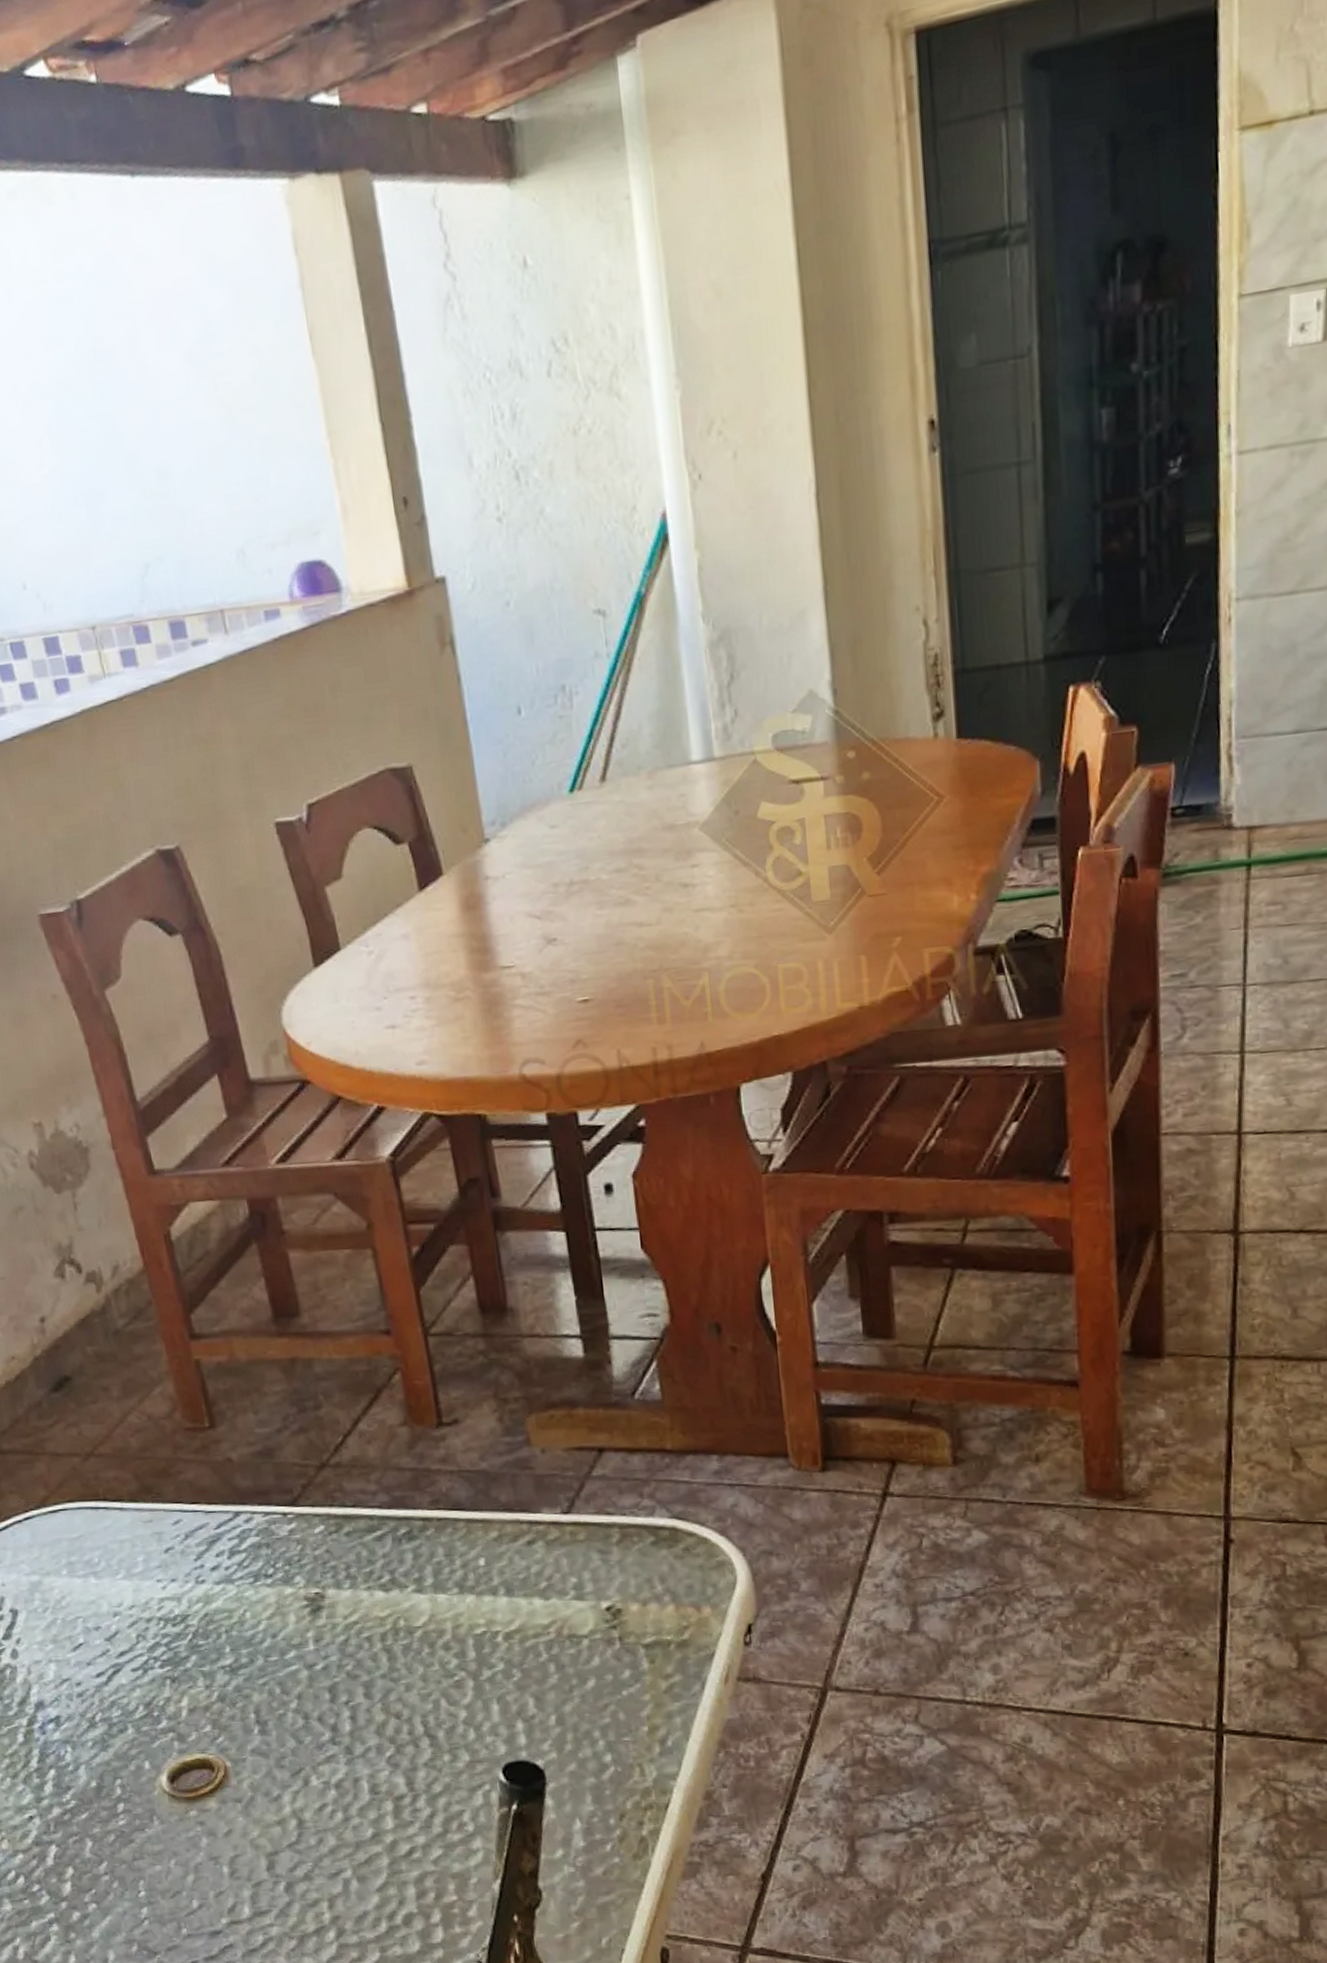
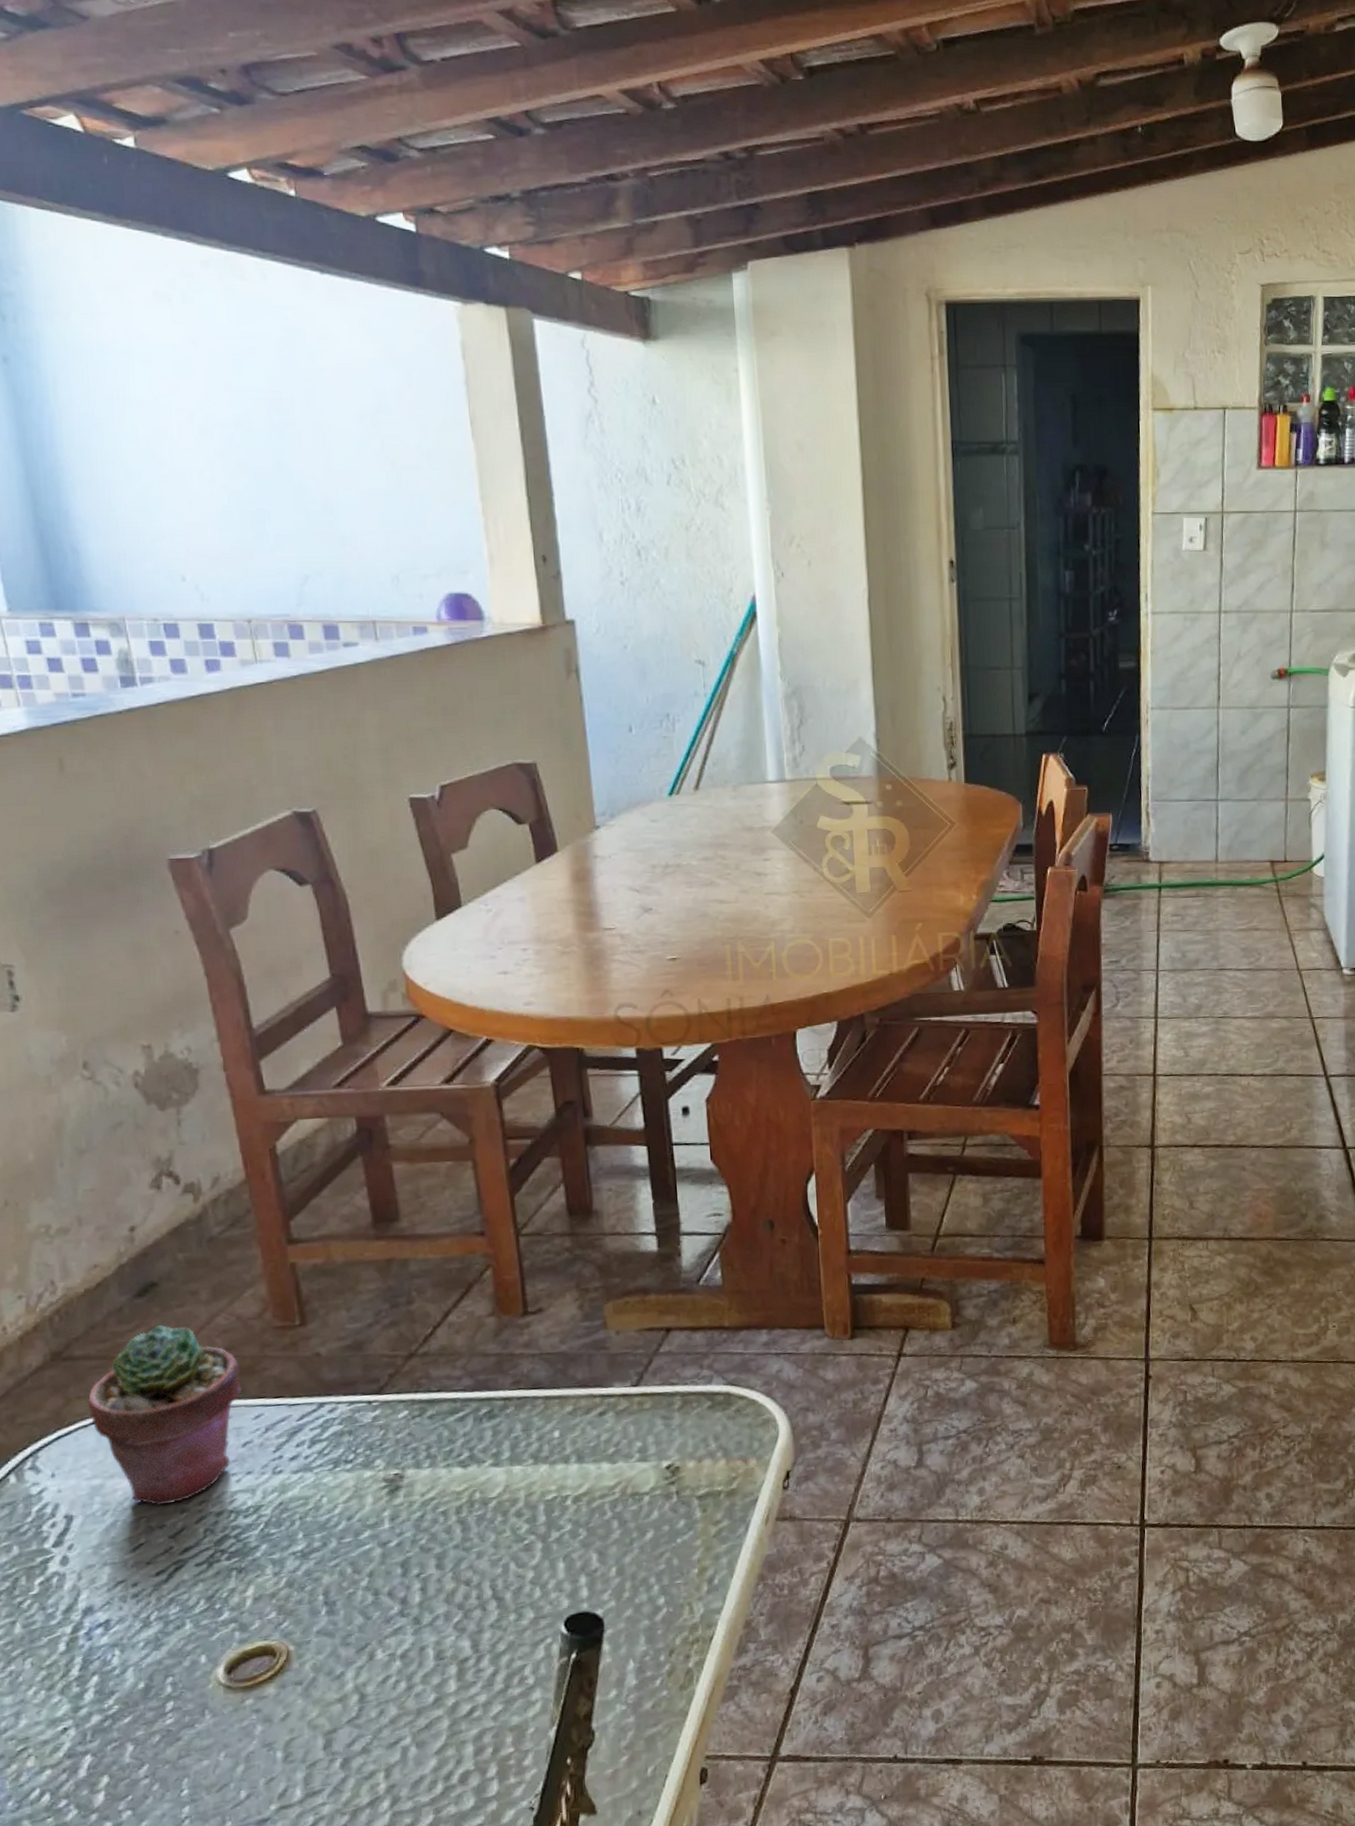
potted succulent: none [18,1422,160,1607] -> present [87,1325,242,1506]

